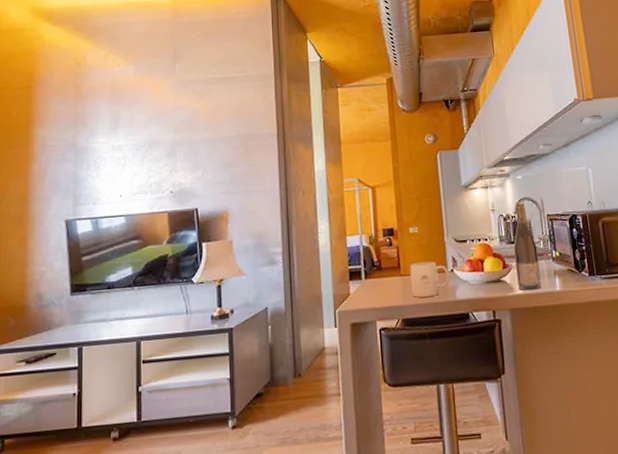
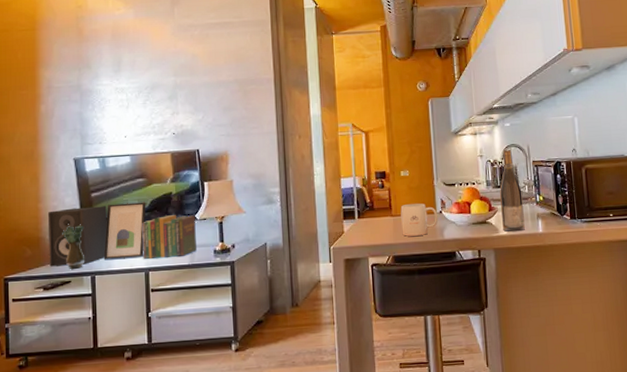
speaker: none [33,270,98,338] -> present [48,206,107,267]
vase: none [49,290,73,340] -> present [62,224,85,269]
picture frame: none [92,265,141,329] -> present [103,202,147,259]
books: none [135,278,192,328] -> present [142,214,197,260]

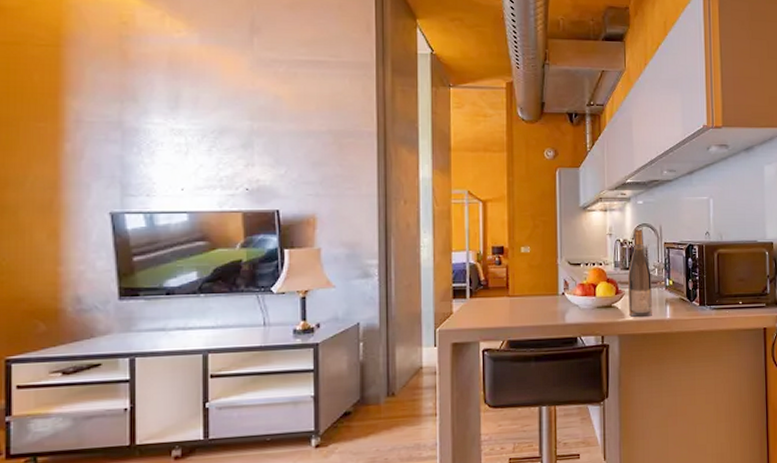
speaker: present [48,206,107,267] -> none [71,273,154,346]
vase: present [62,224,85,269] -> none [90,294,122,349]
picture frame: present [103,202,147,259] -> none [147,270,209,338]
books: present [142,214,197,260] -> none [201,286,271,340]
mug: present [400,203,438,237] -> none [519,283,560,319]

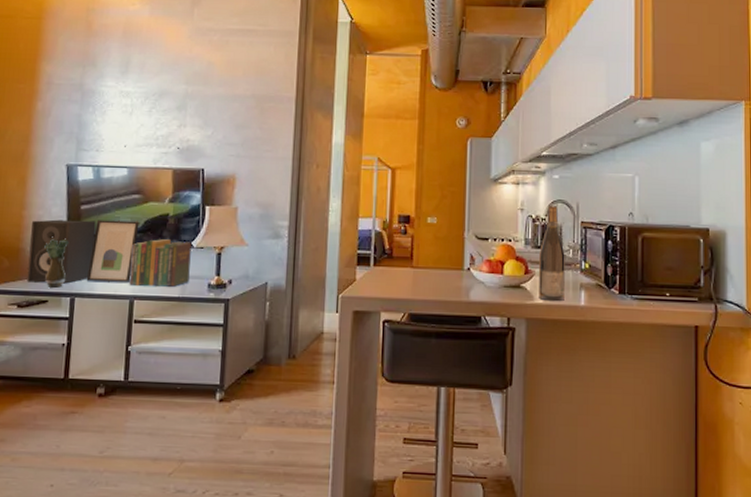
speaker: none [71,273,154,346] -> present [27,219,96,284]
vase: none [90,294,122,349] -> present [44,238,68,288]
picture frame: none [147,270,209,338] -> present [86,220,141,283]
books: none [201,286,271,340] -> present [129,238,192,288]

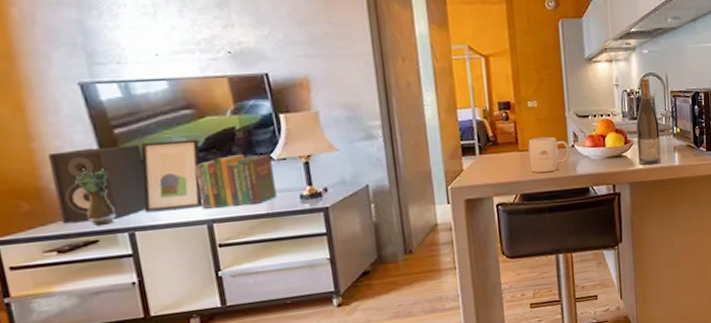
mug: none [422,255,465,293] -> present [528,136,571,173]

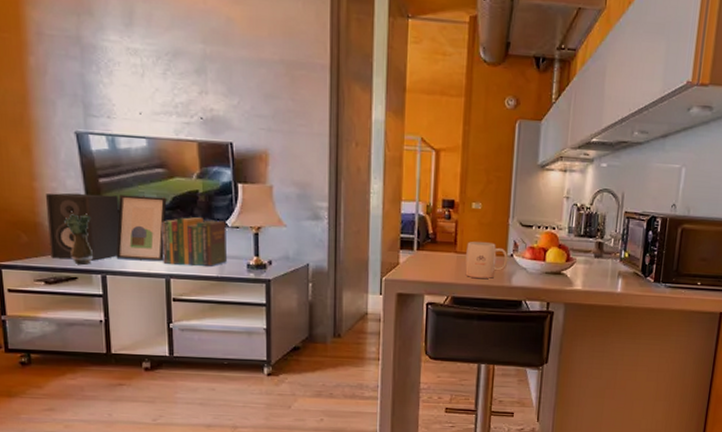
wine bottle: present [636,79,661,165] -> none [578,195,607,288]

